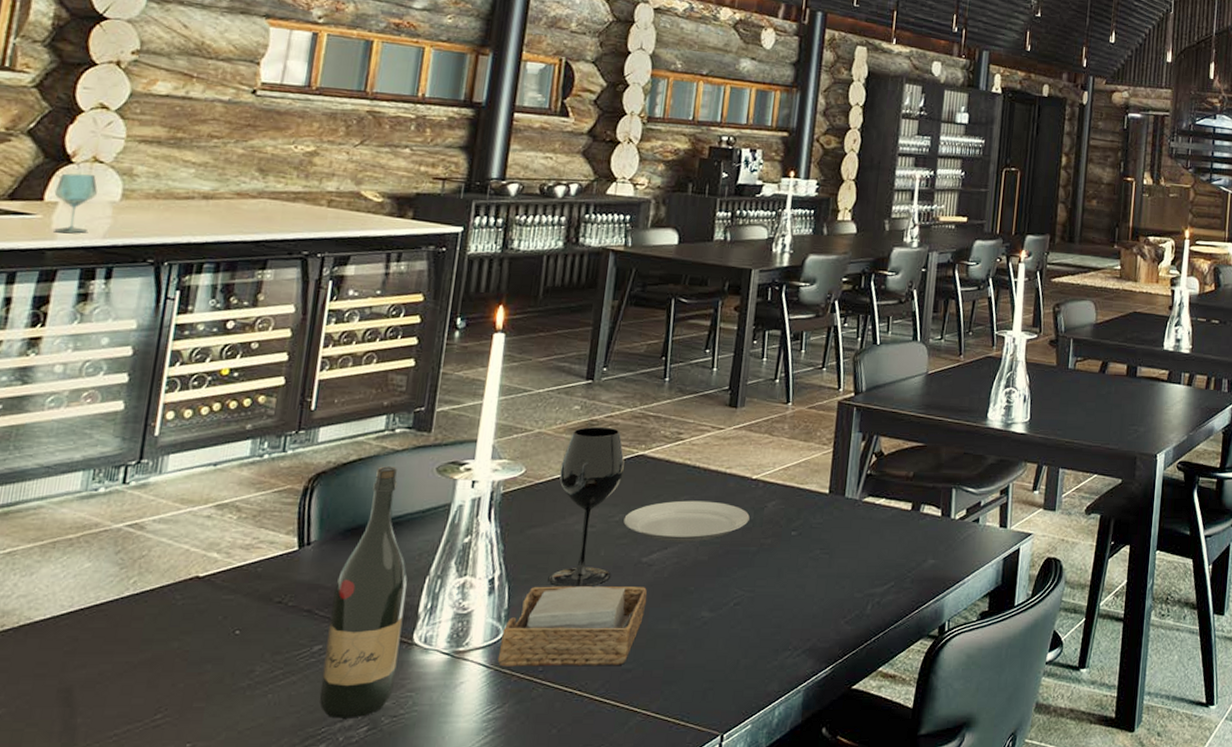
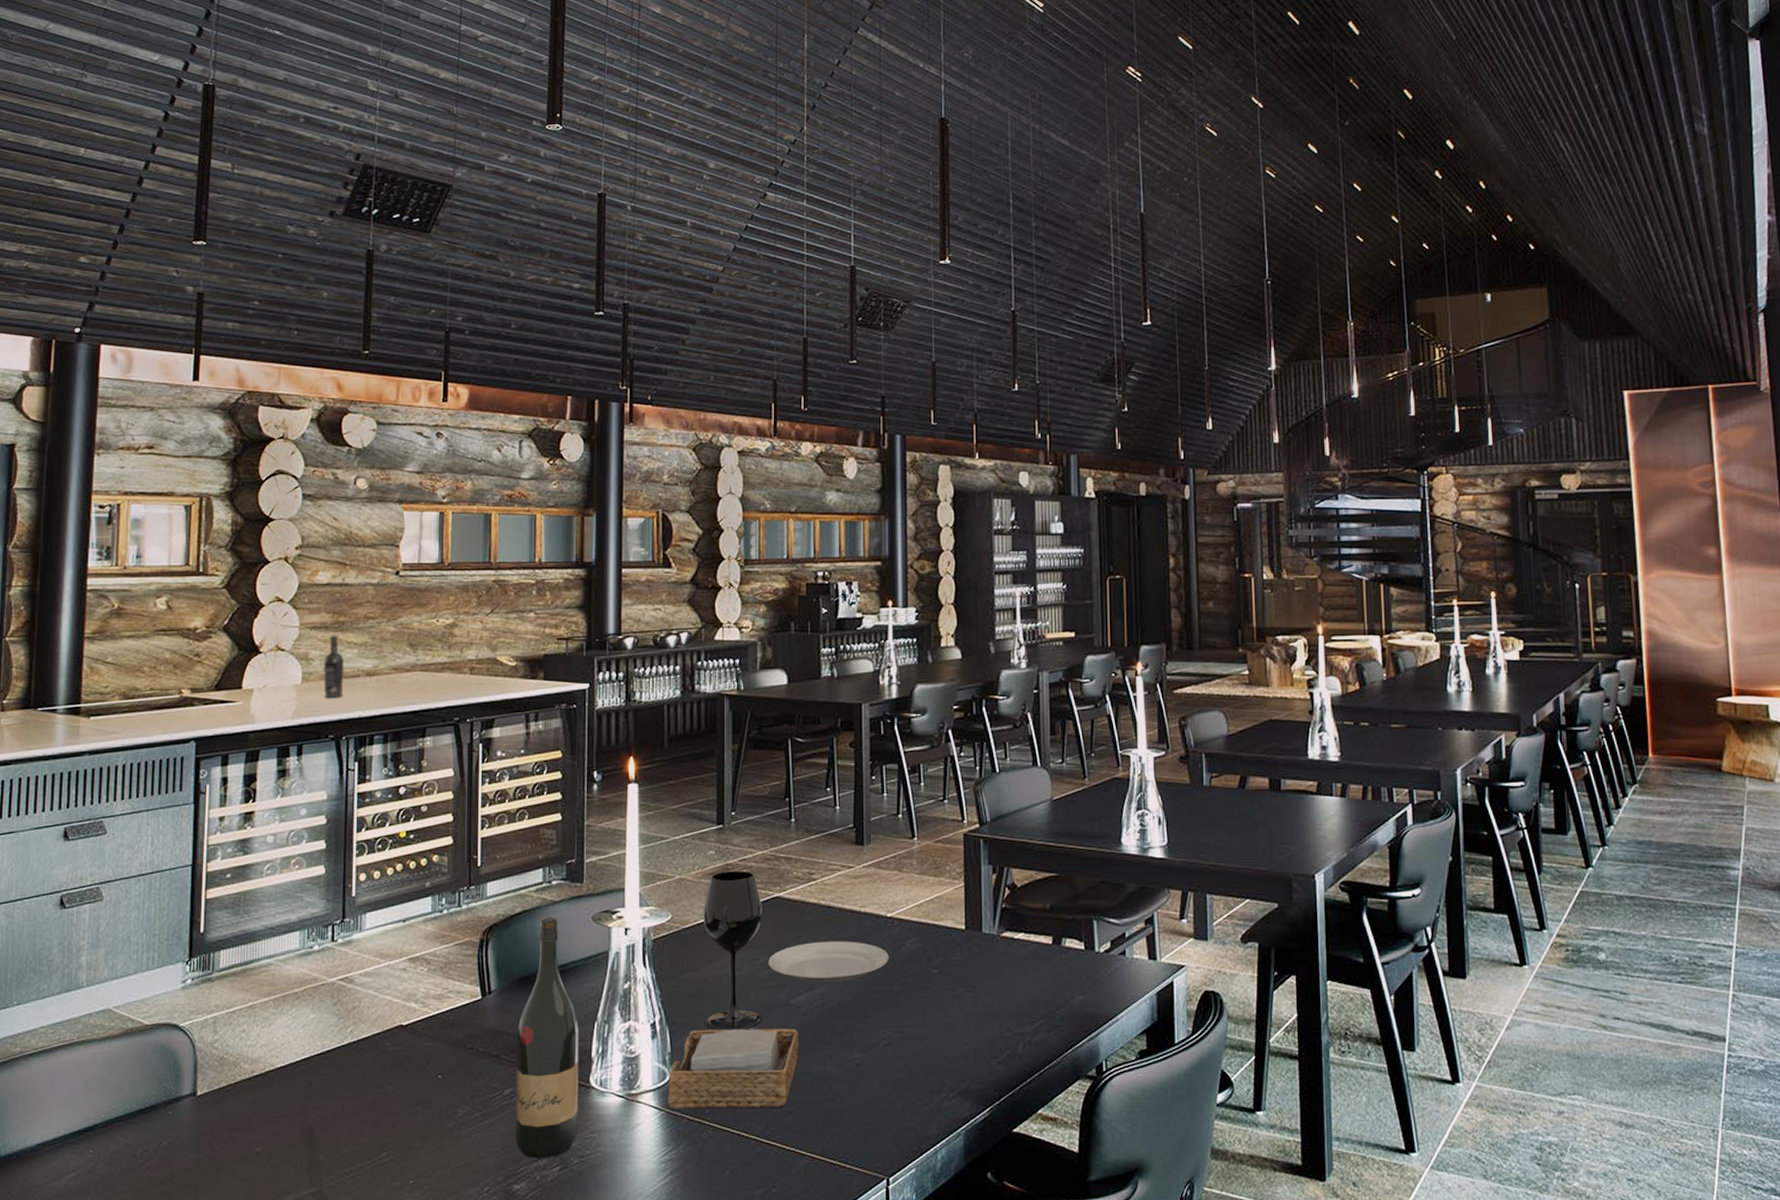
wine glass: present [54,173,98,234] -> none [249,662,282,717]
wine bottle: none [146,151,178,221] -> present [323,635,345,699]

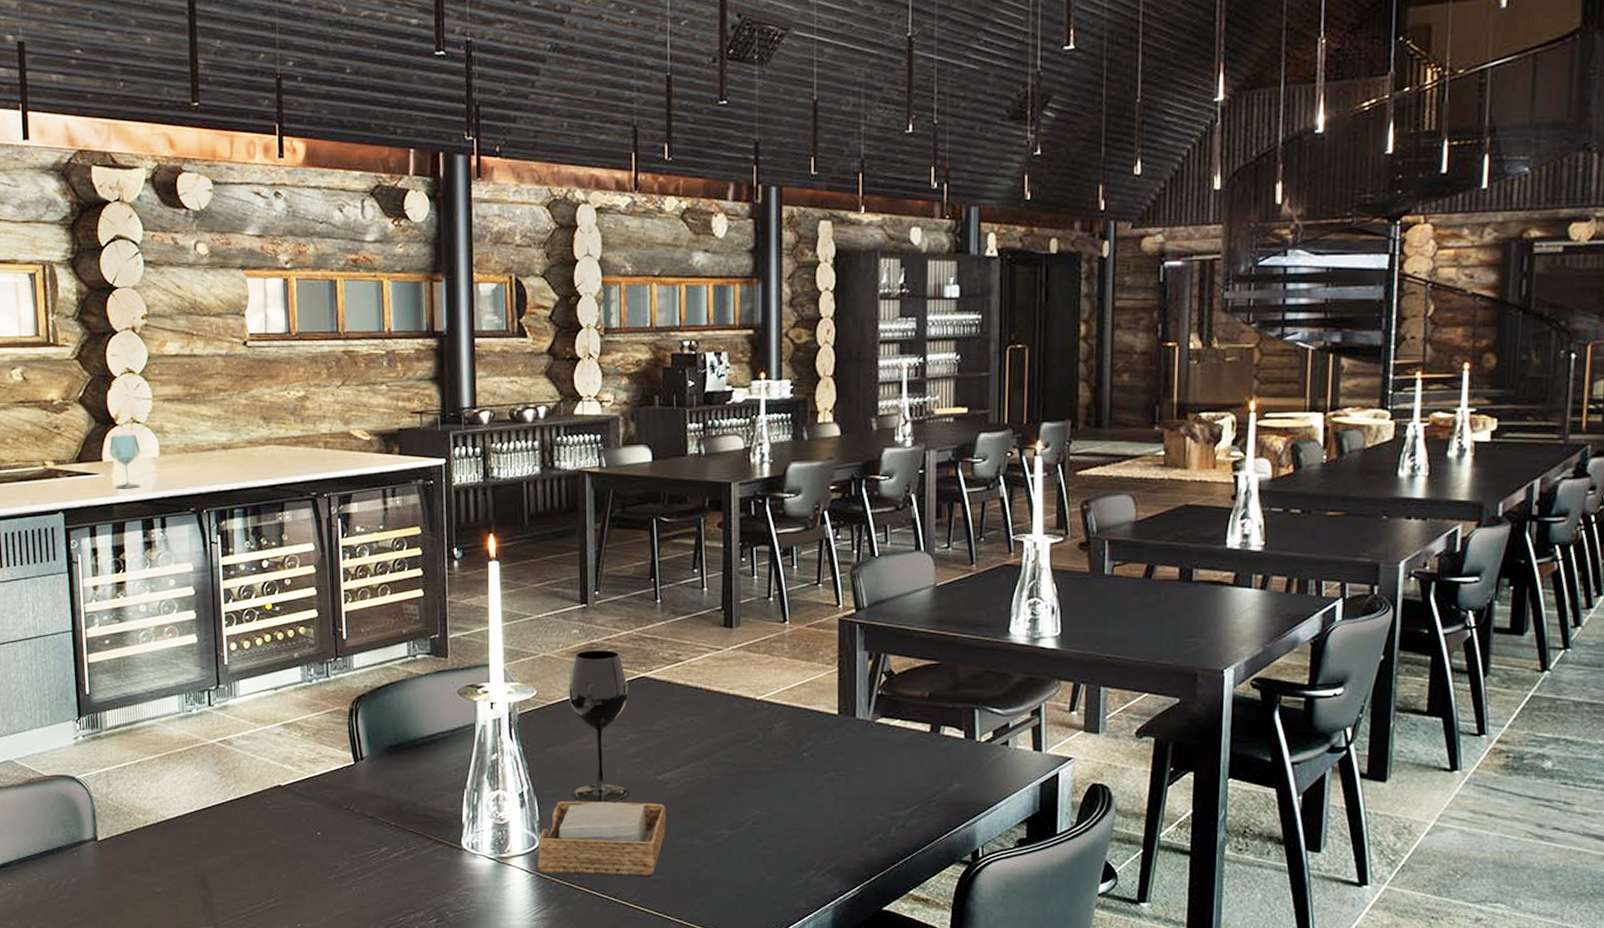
wine glass: none [249,662,282,717] -> present [109,435,140,489]
wine bottle: present [323,635,345,699] -> none [179,407,201,472]
wine bottle: present [515,917,579,1158] -> none [390,689,452,911]
plate: present [768,941,889,983] -> none [635,721,758,762]

